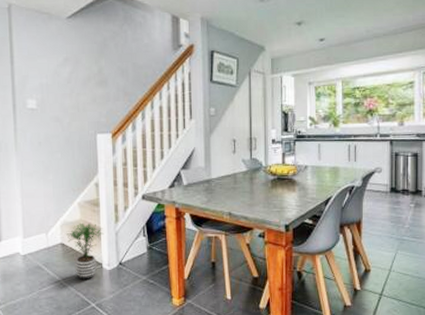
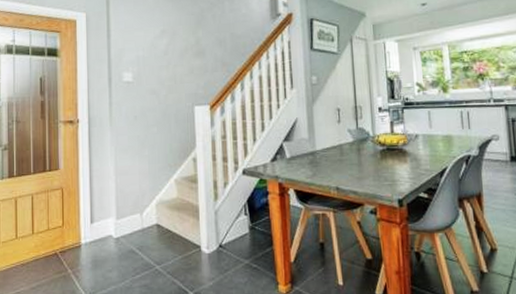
potted plant: present [66,222,105,280] -> none [162,200,203,265]

